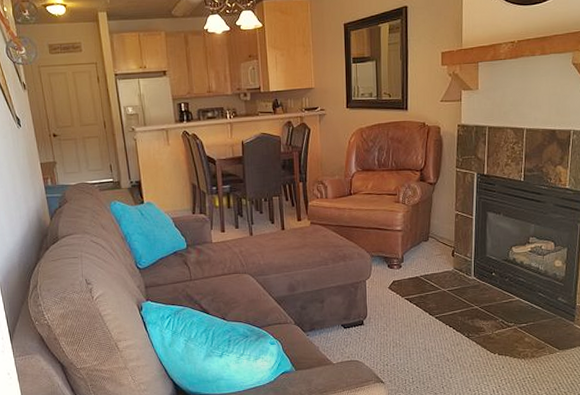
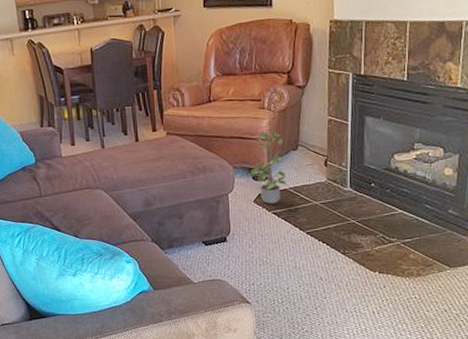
potted plant: none [385,222,418,290] -> present [249,130,286,204]

